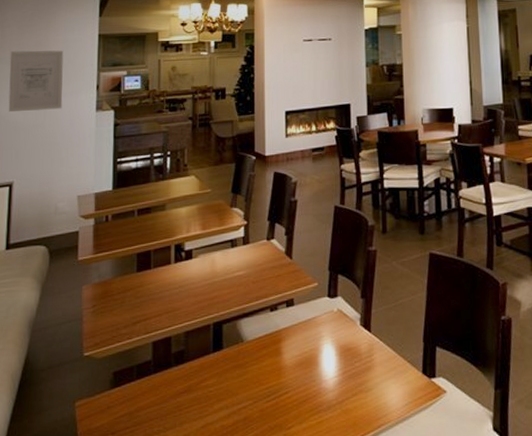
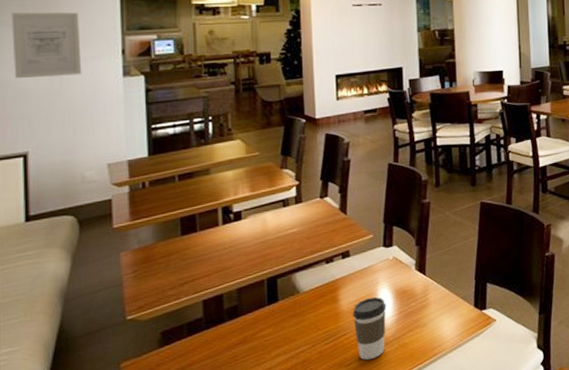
coffee cup: none [295,352,330,425] -> present [353,296,387,361]

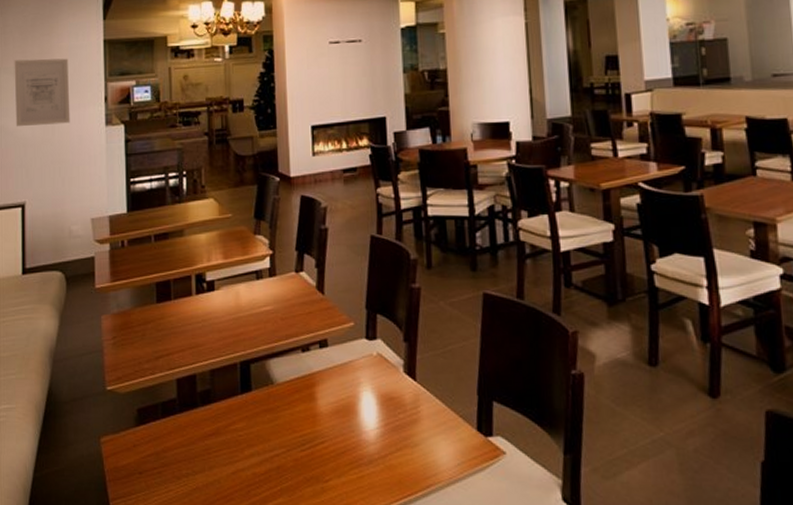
coffee cup: present [353,296,387,361] -> none [332,400,370,479]

